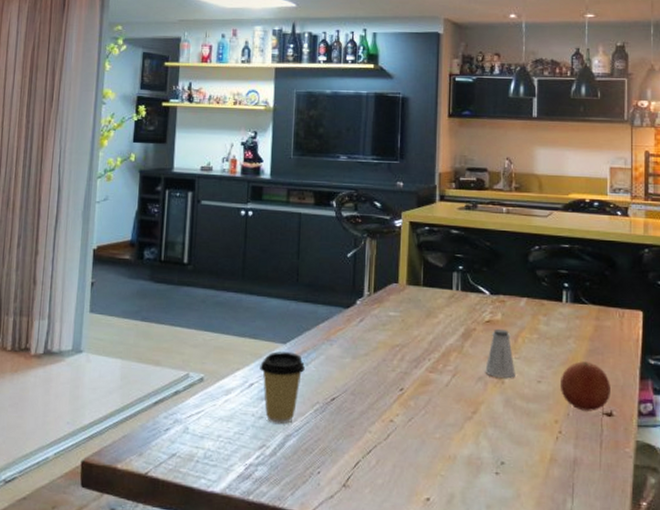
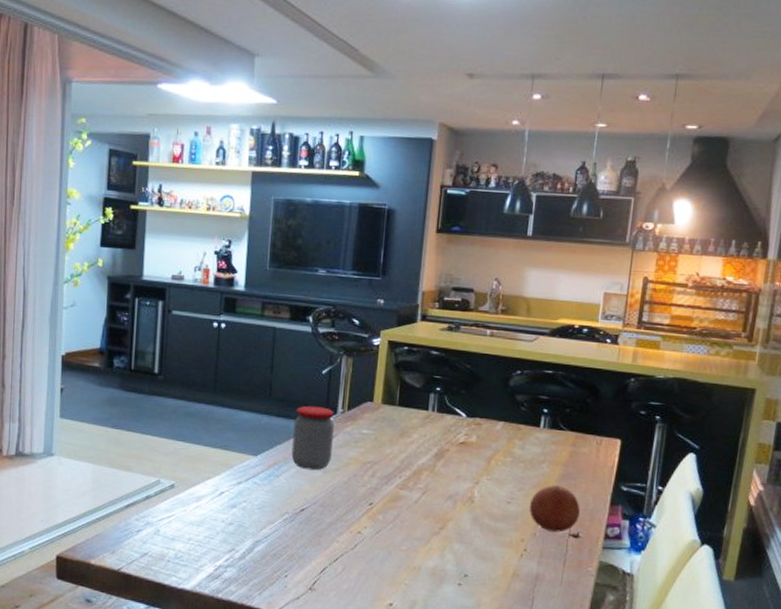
coffee cup: present [260,351,305,425] -> none [230,463,275,531]
jar: none [320,290,361,357] -> present [291,405,334,471]
saltshaker: present [485,328,515,378] -> none [455,450,486,498]

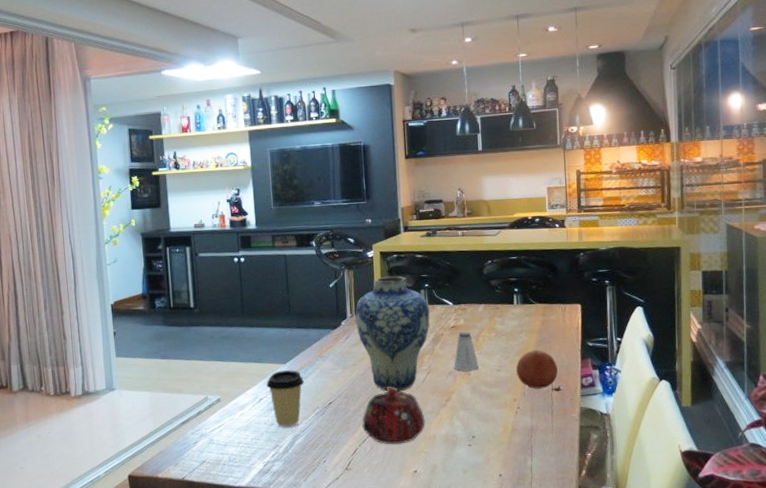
coffee cup: none [230,463,275,531] -> present [266,370,304,428]
jar: present [291,405,334,471] -> none [312,314,348,369]
teapot: none [336,501,412,571] -> present [362,387,425,445]
vase: none [346,371,438,509] -> present [355,276,430,392]
saltshaker: none [455,450,486,498] -> present [453,331,479,371]

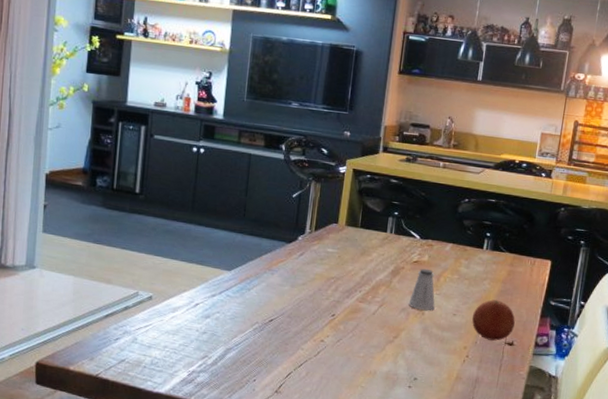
coffee cup: present [266,370,304,428] -> none [205,277,247,340]
vase: present [355,276,430,392] -> none [313,196,395,320]
teapot: present [362,387,425,445] -> none [301,313,369,375]

